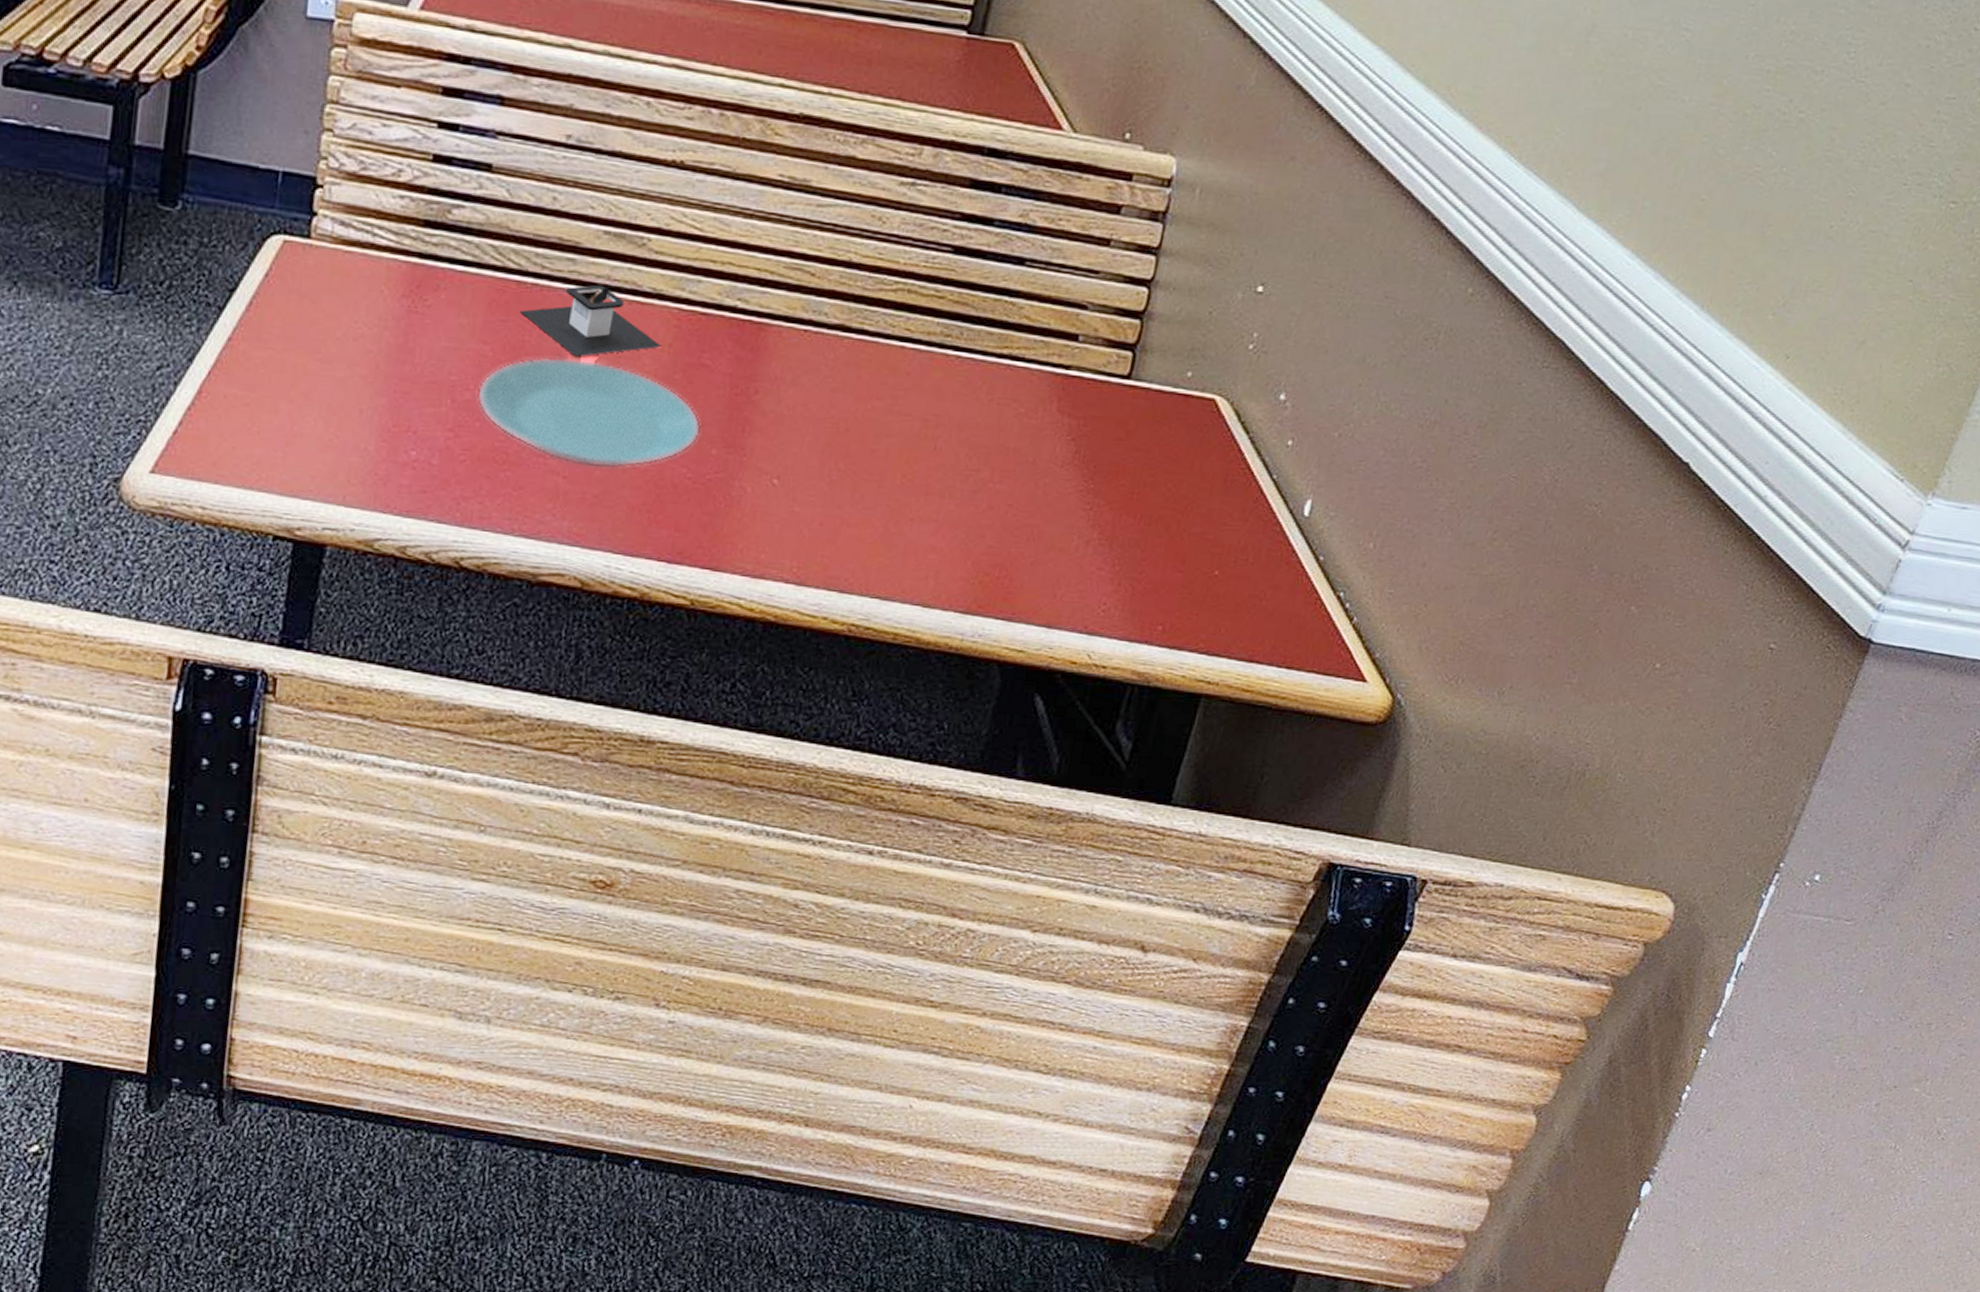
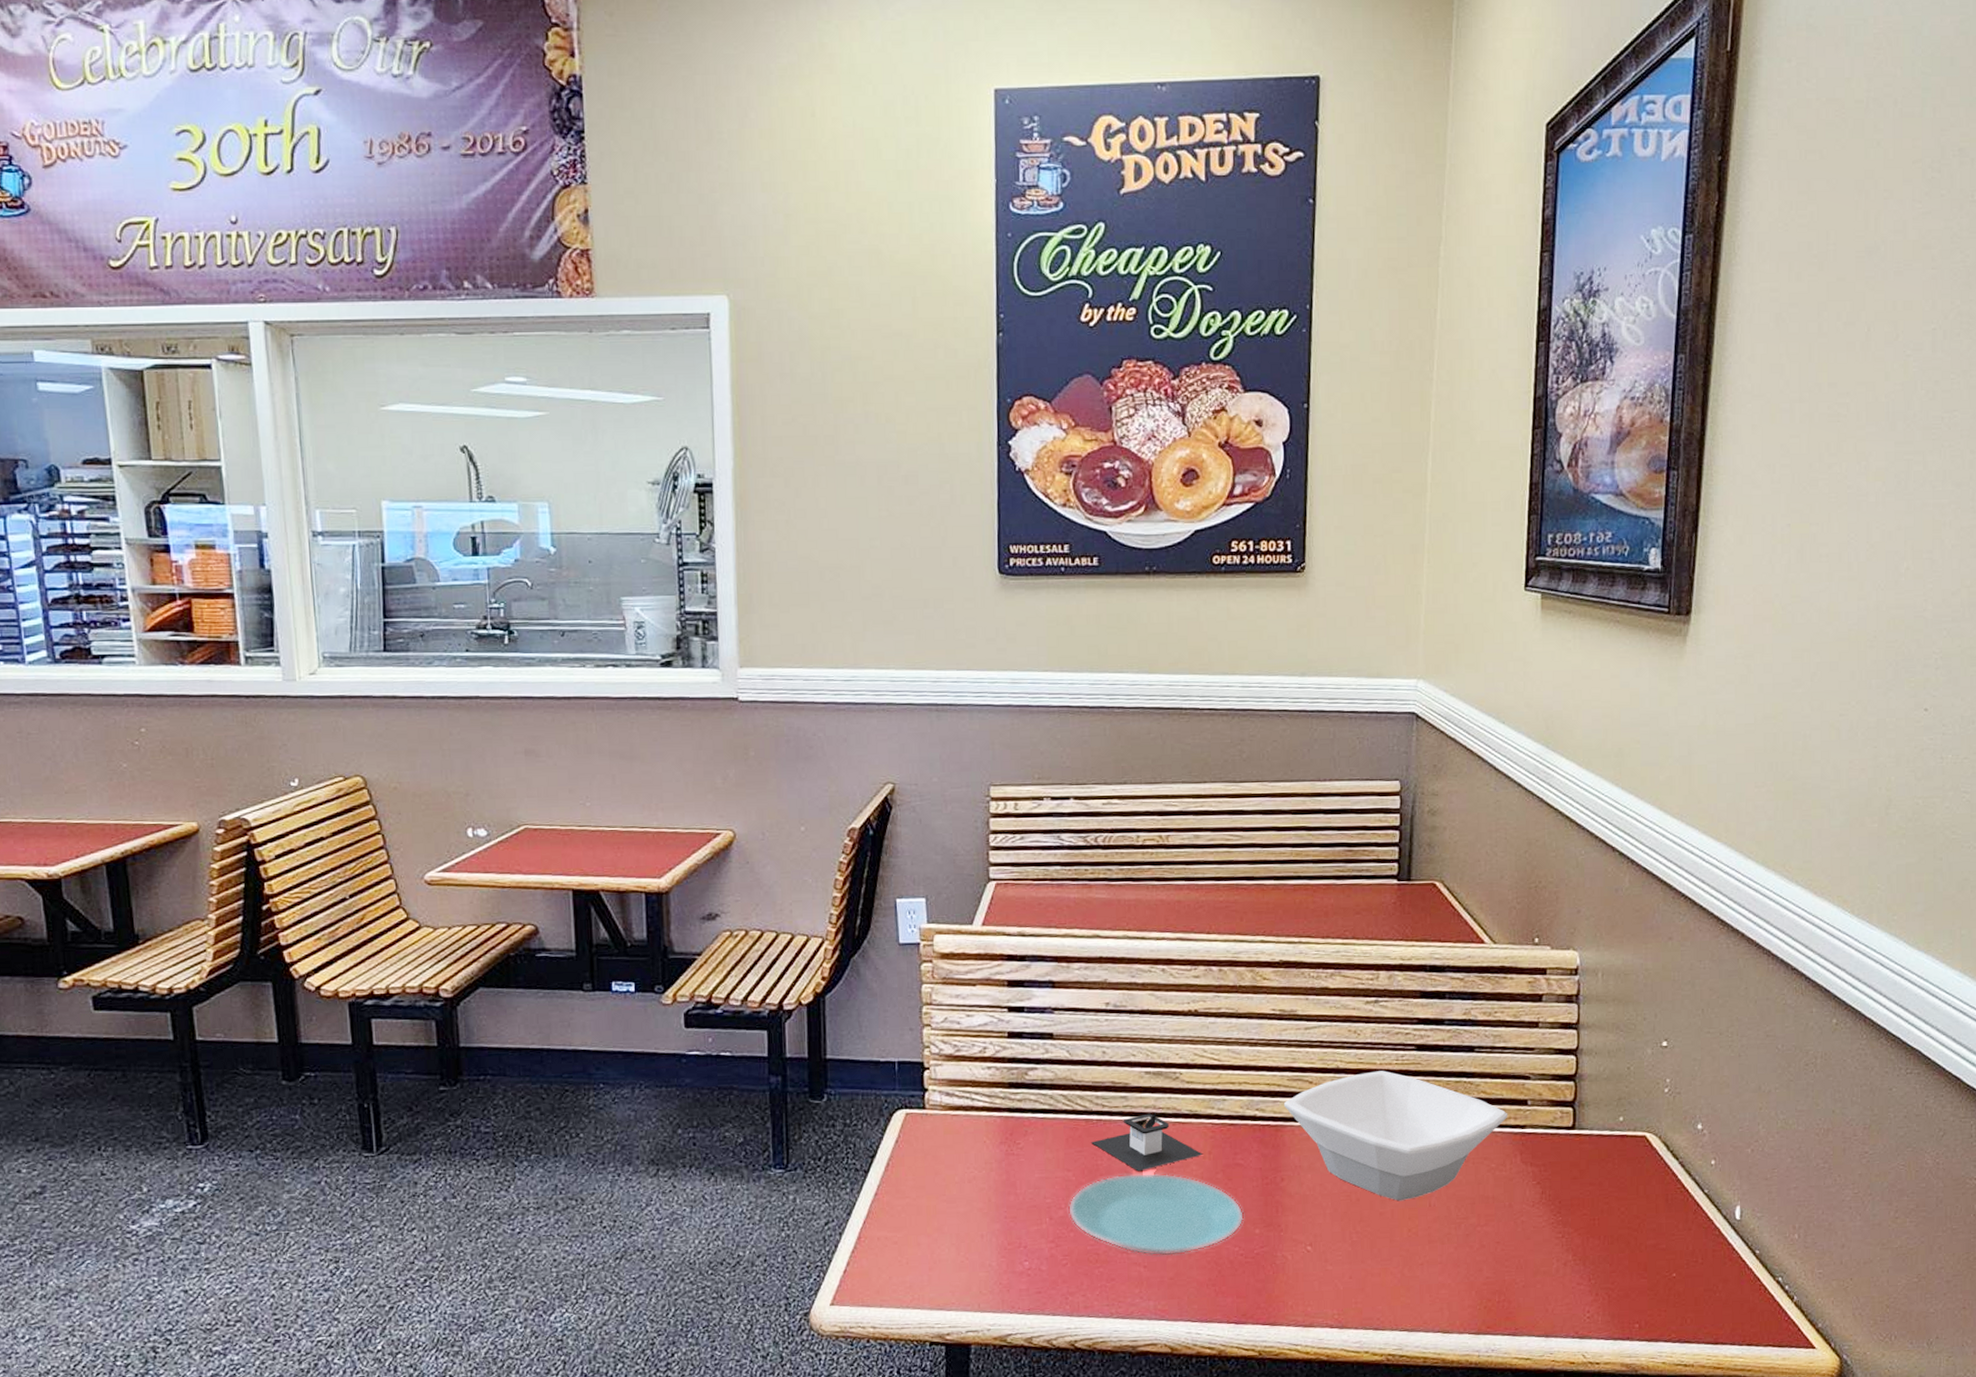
bowl: none [773,271,1052,439] -> present [1283,1070,1508,1201]

